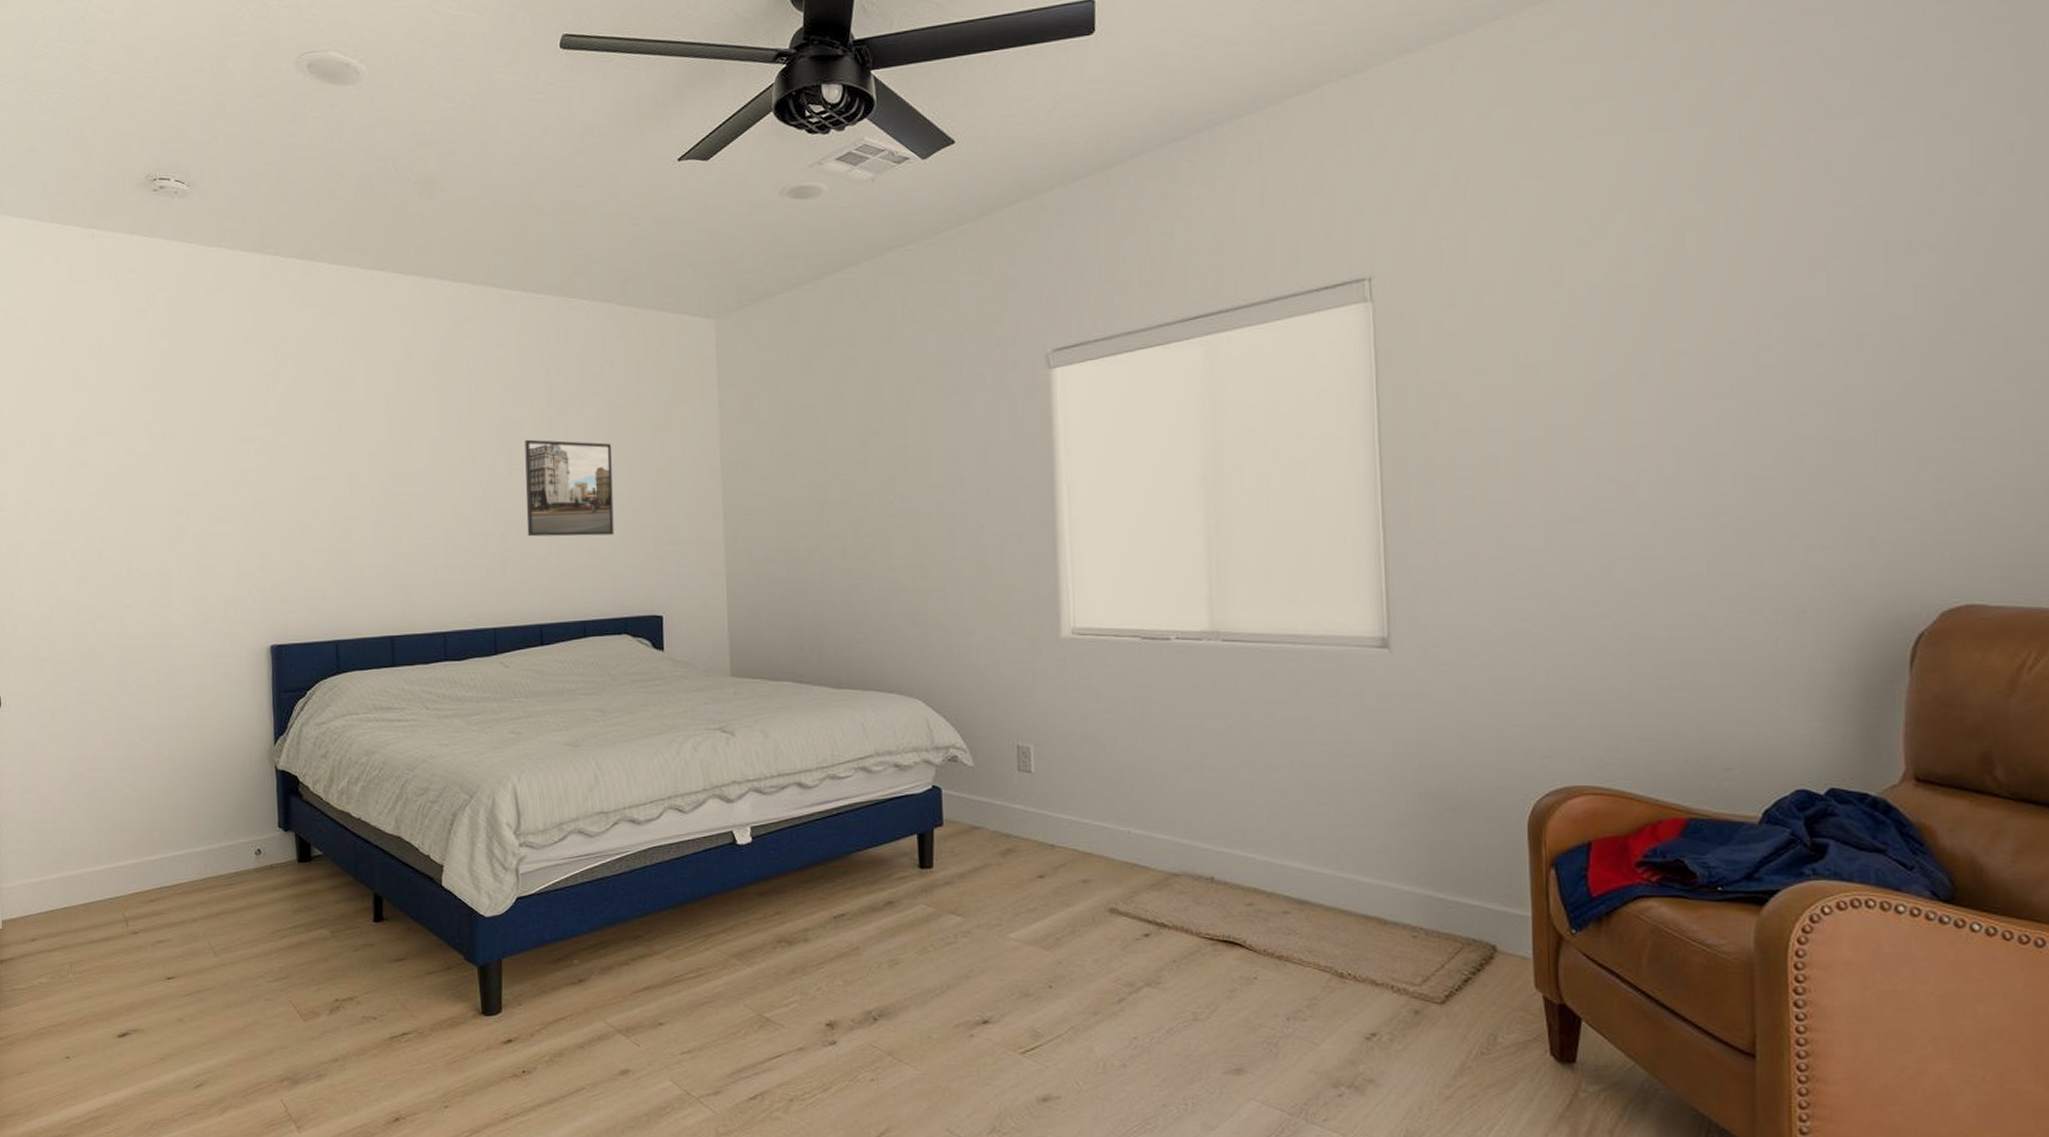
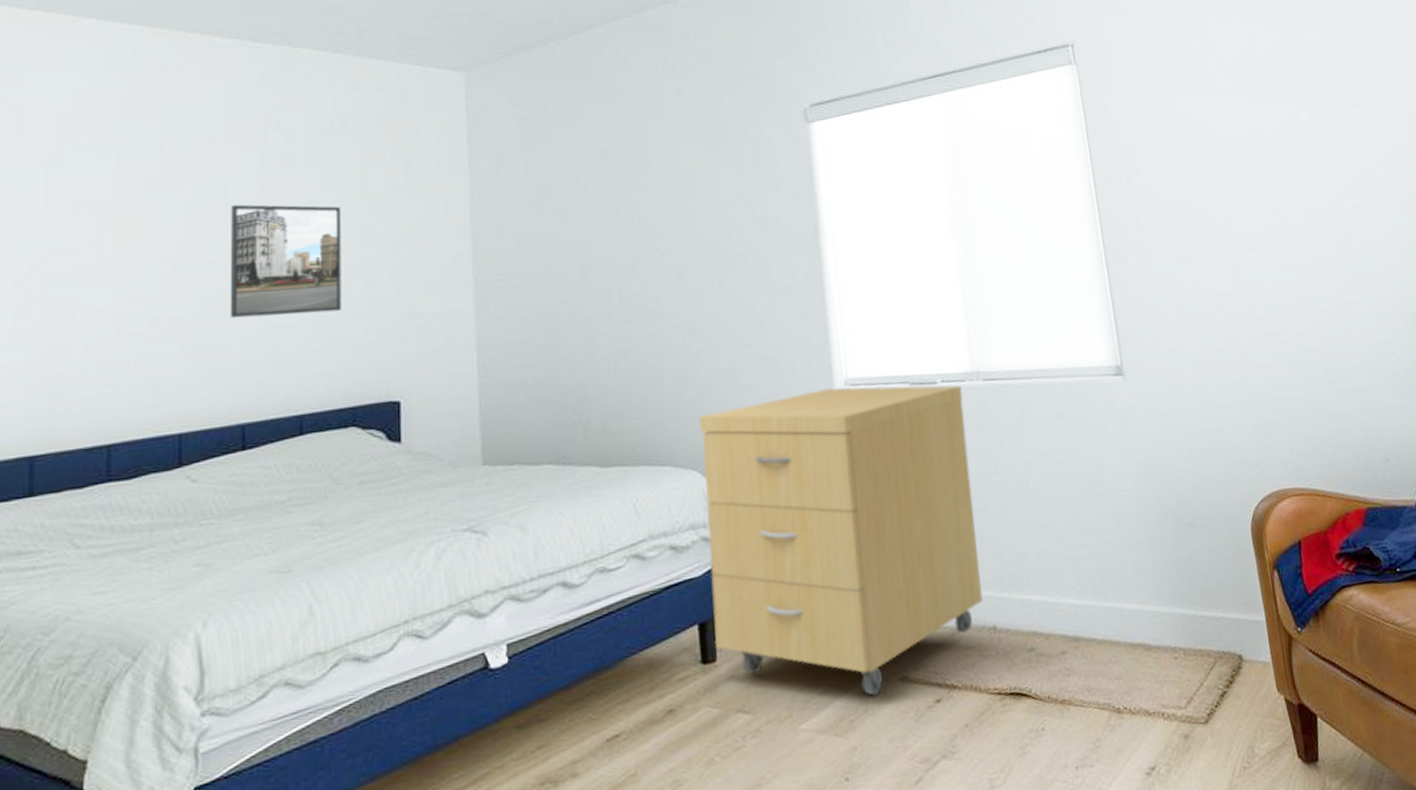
storage cabinet: none [924,636,1202,920] -> present [699,385,983,696]

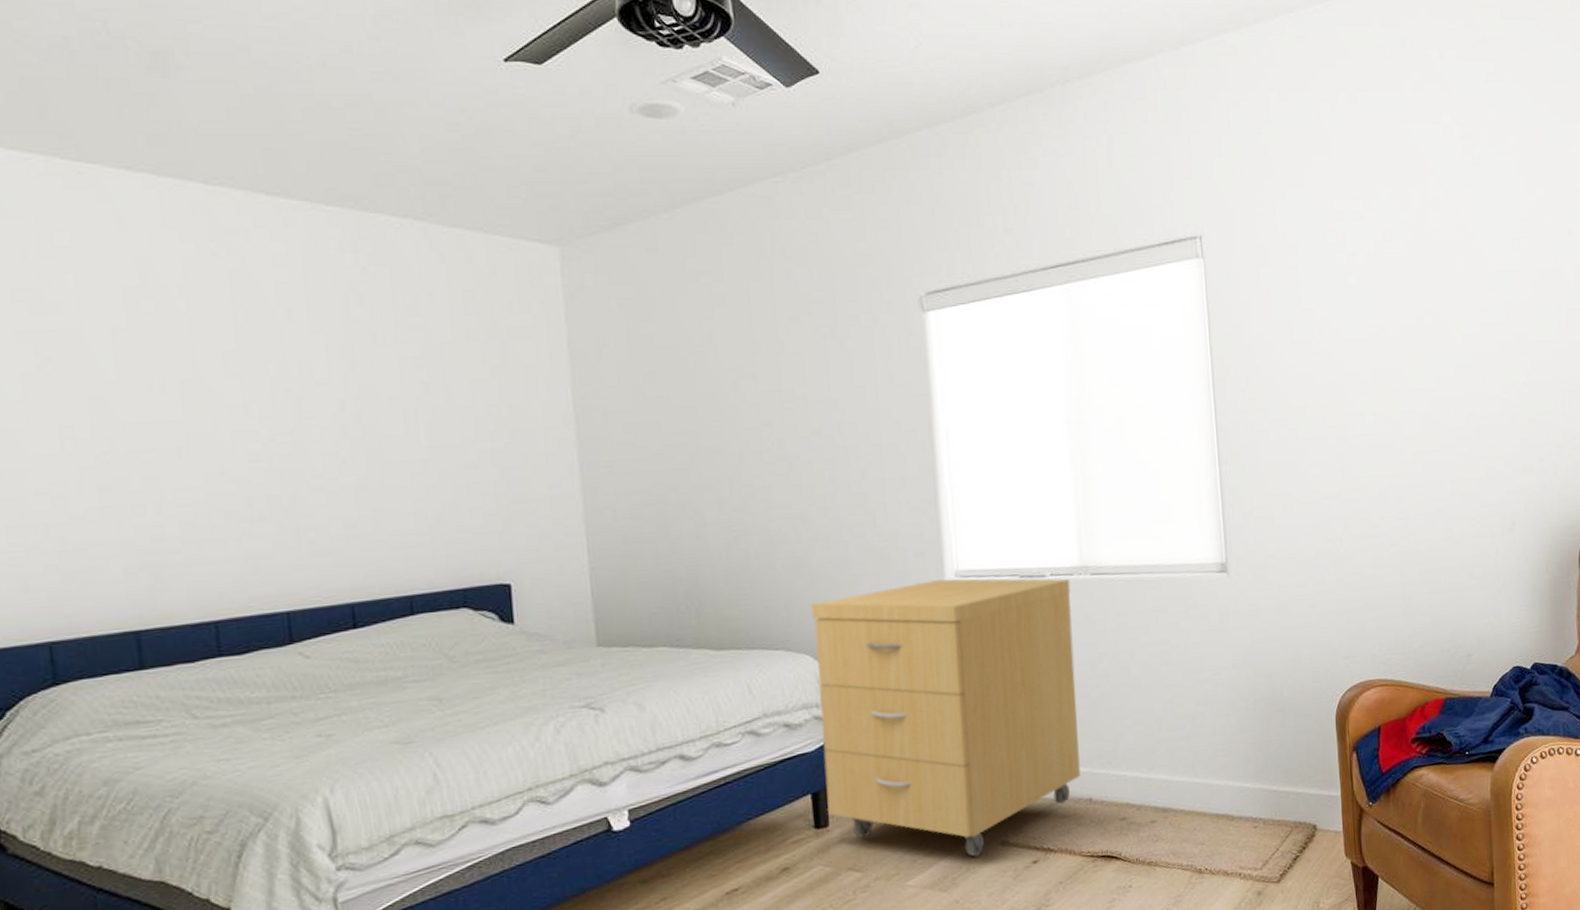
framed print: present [230,204,342,319] -> none [318,381,445,499]

